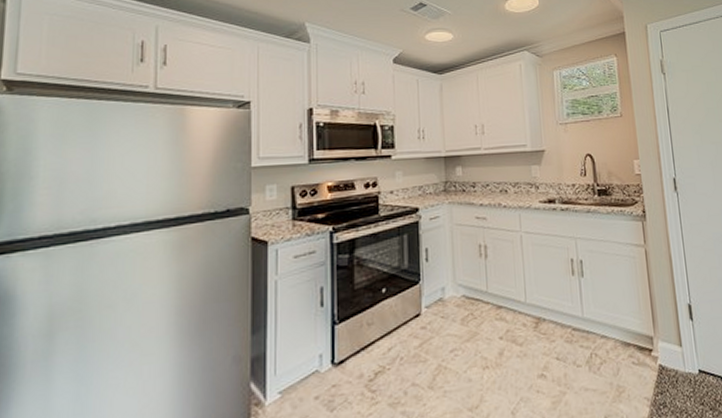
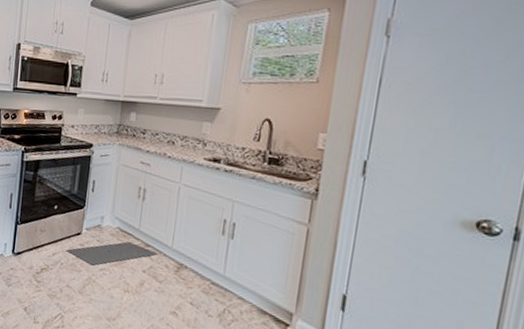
mat: none [405,309,512,349] -> present [66,242,158,266]

